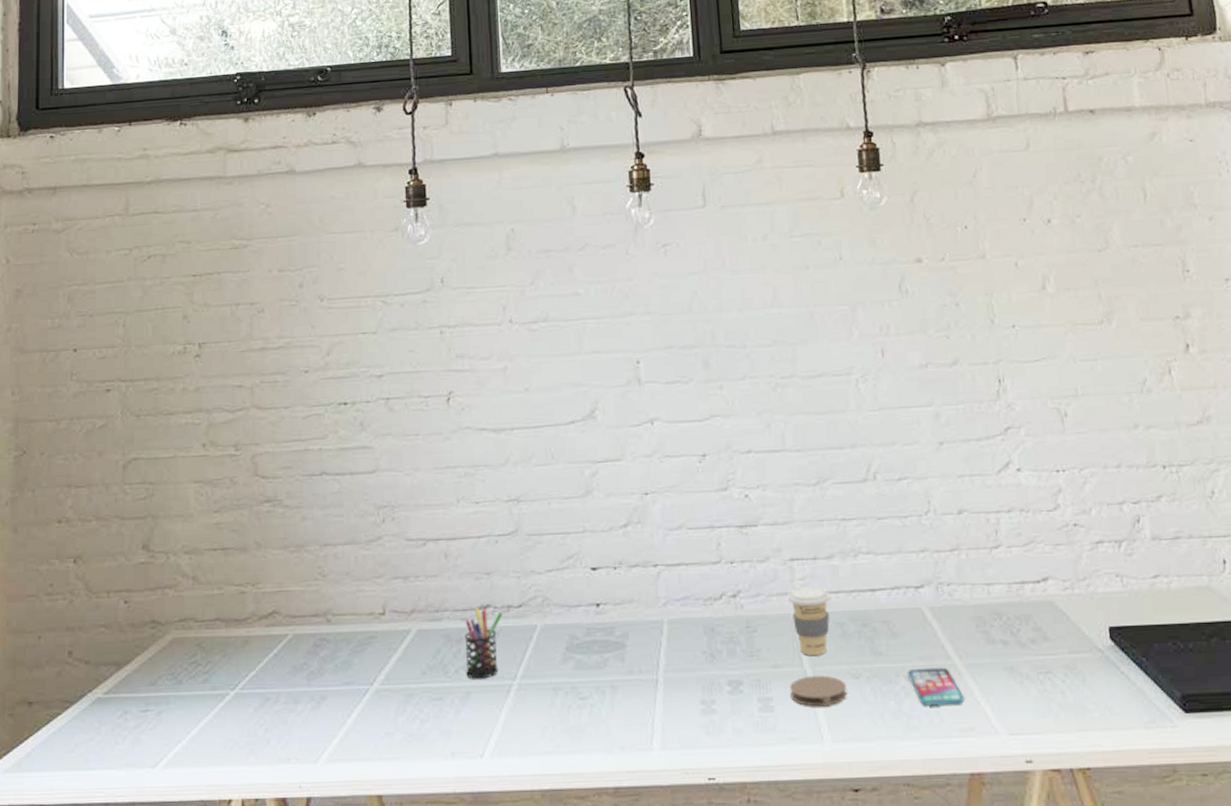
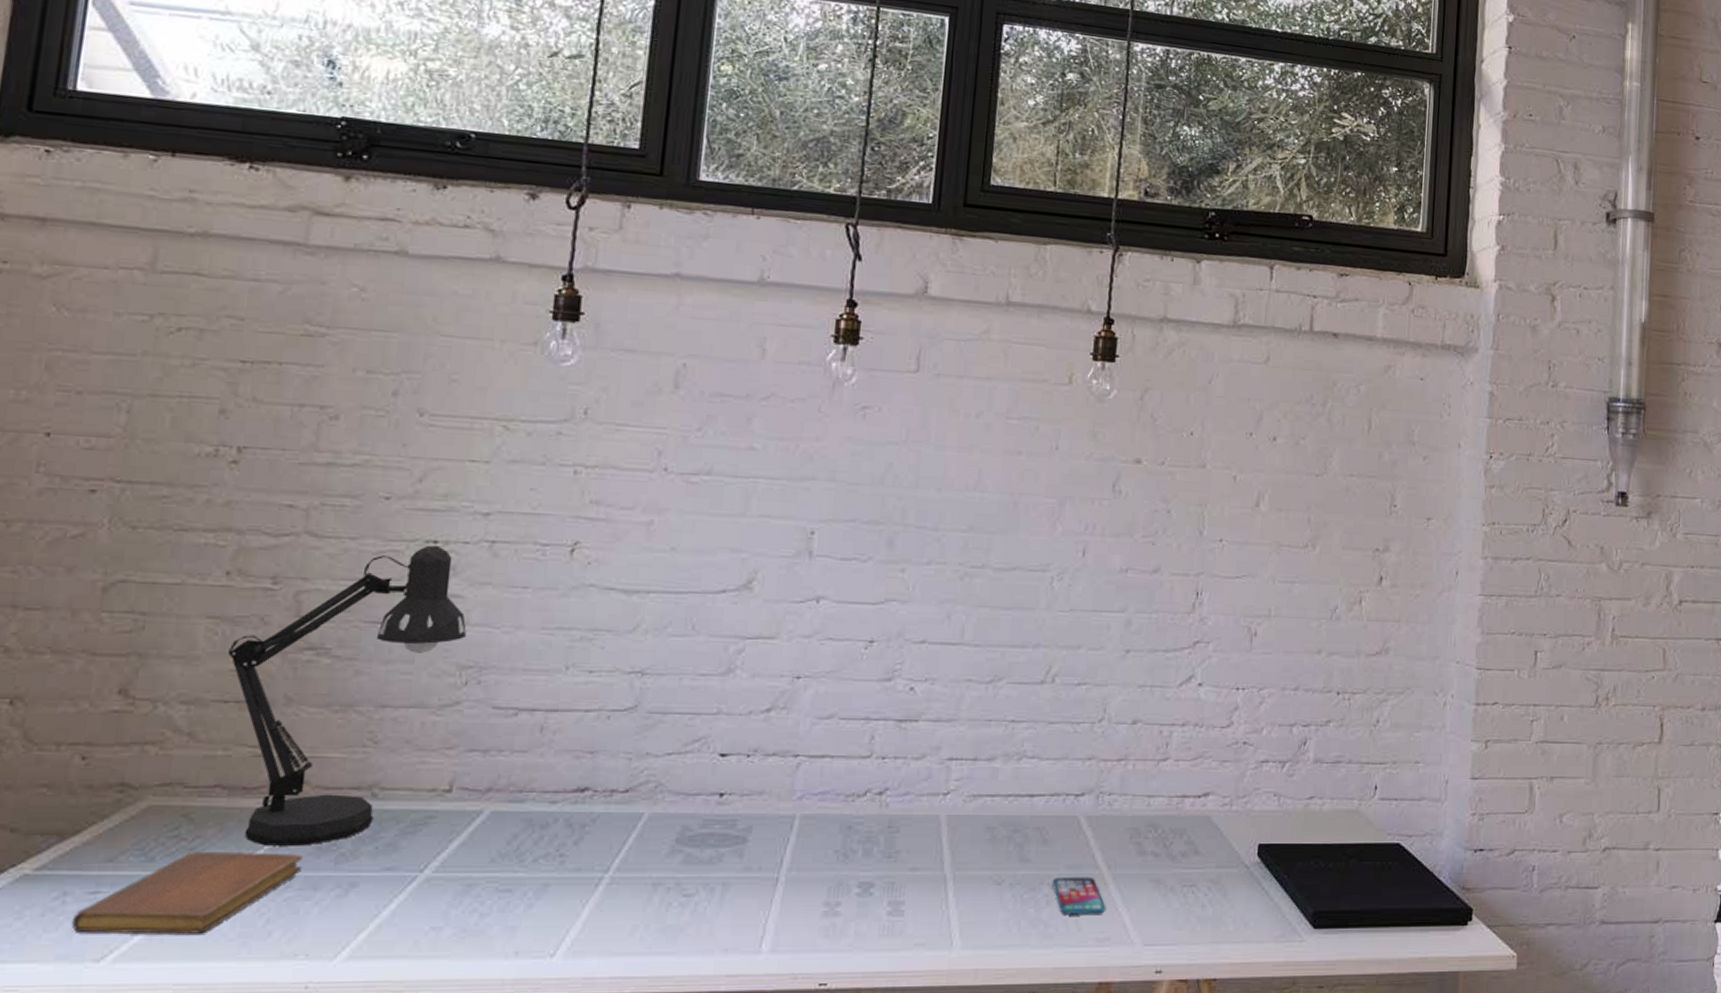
notebook: none [132,673,284,745] -> present [71,851,303,935]
desk lamp: none [212,406,378,667] -> present [228,545,467,846]
pen holder: present [464,606,503,679] -> none [546,788,604,870]
coffee cup: present [788,586,830,655] -> none [939,788,985,859]
coaster: present [790,675,847,707] -> none [925,880,986,913]

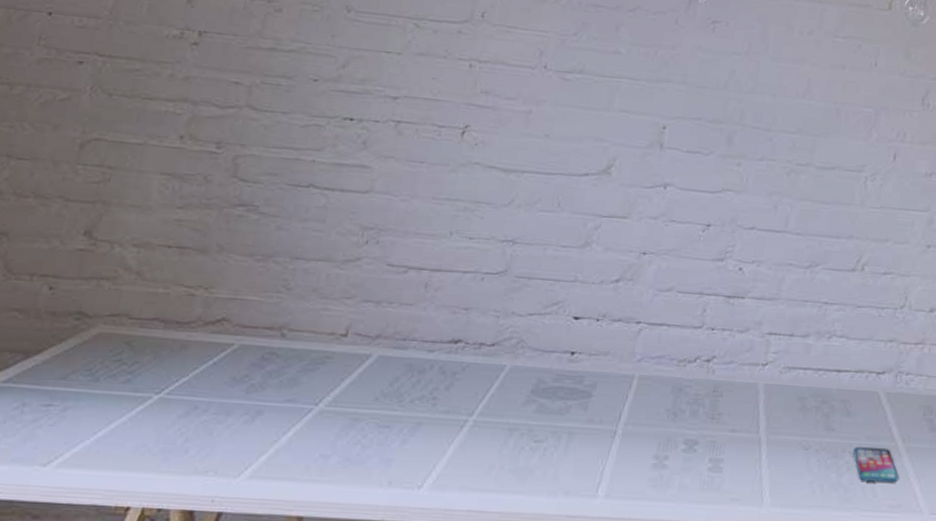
notebook: present [71,851,303,935] -> none [26,374,220,448]
desk lamp: present [228,545,467,846] -> none [174,122,371,376]

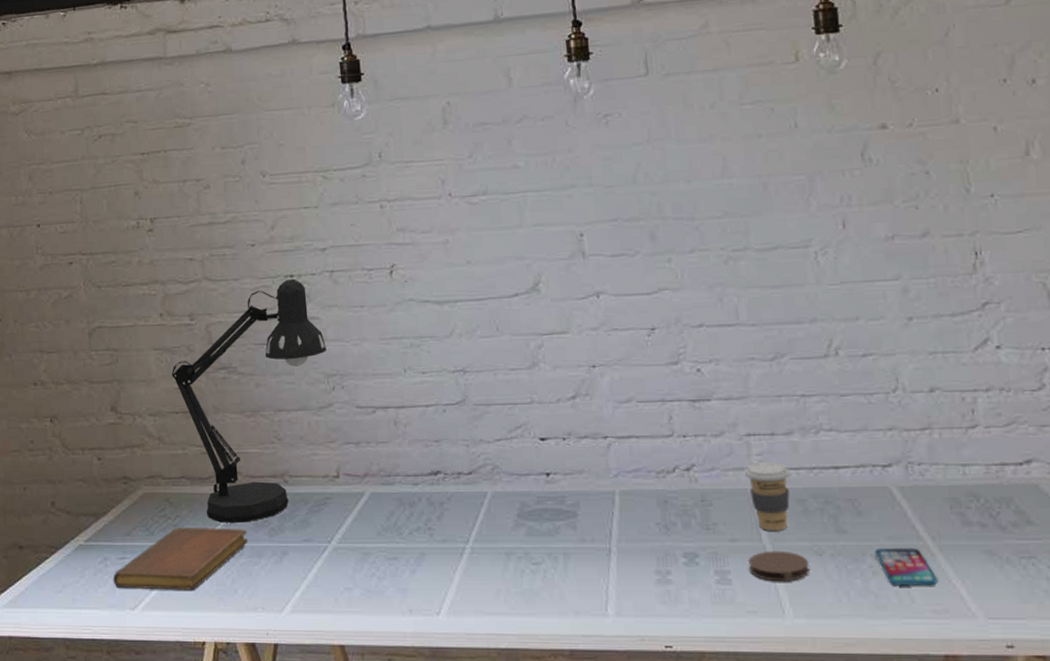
notebook: none [26,374,220,448] -> present [112,527,248,590]
desk lamp: none [174,122,371,376] -> present [172,279,327,523]
coaster: none [741,442,795,473] -> present [748,550,809,582]
coffee cup: none [758,360,799,425] -> present [745,462,790,531]

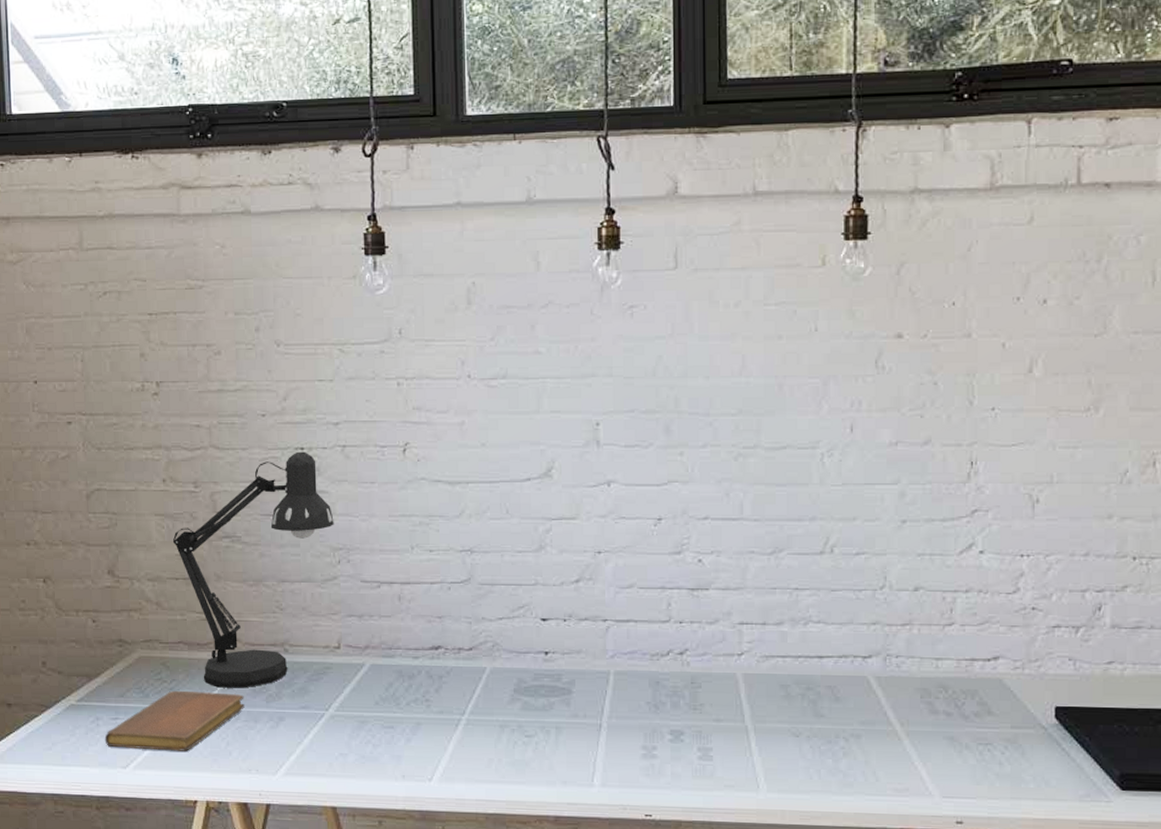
coffee cup: present [745,462,790,531] -> none [735,649,777,713]
coaster: present [748,550,809,582] -> none [730,731,785,760]
smartphone: present [874,547,938,586] -> none [847,731,902,767]

